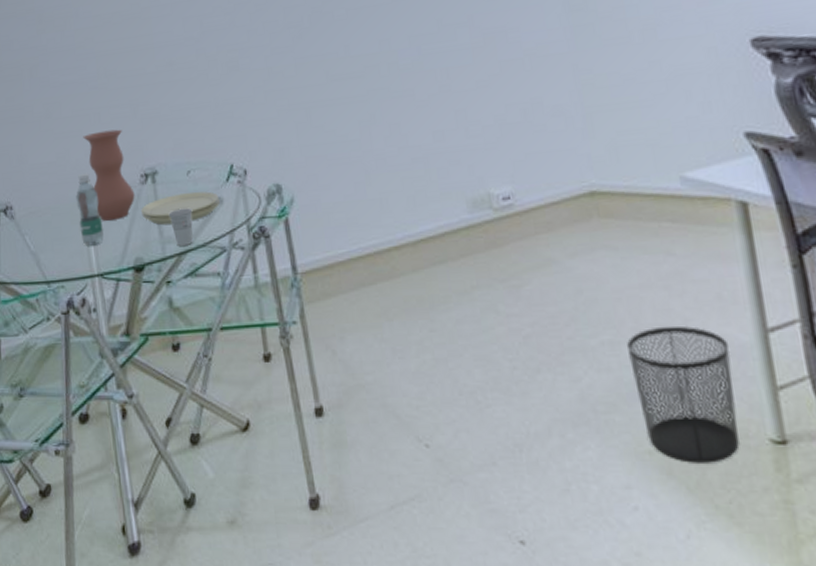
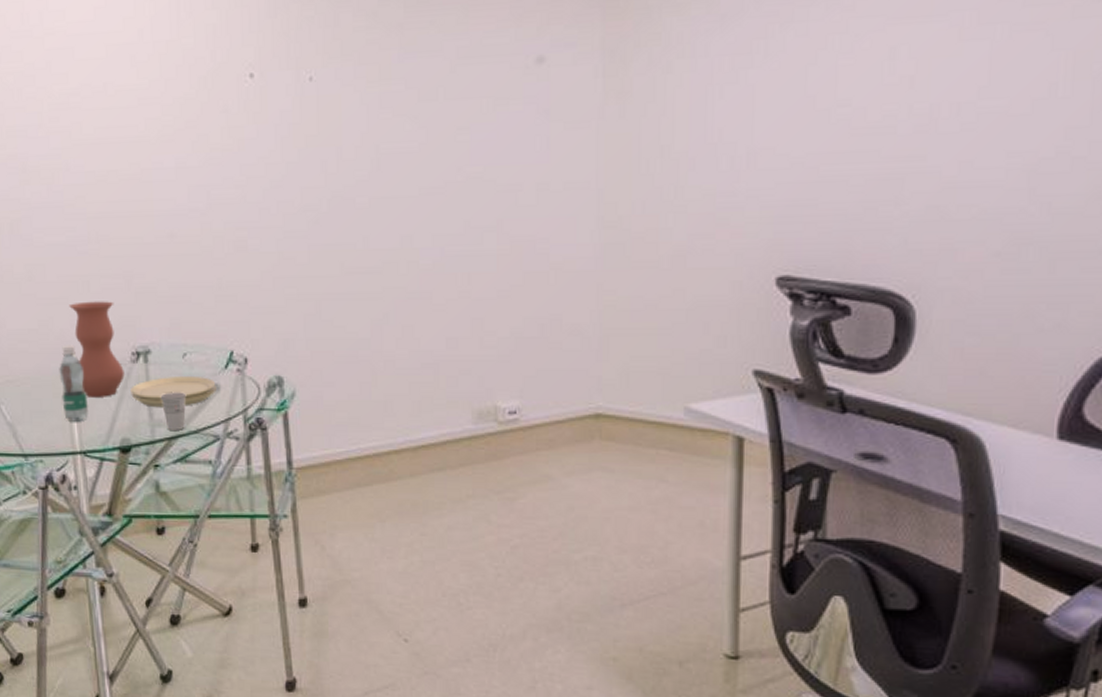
waste bin: present [627,325,739,463] -> none [609,547,703,672]

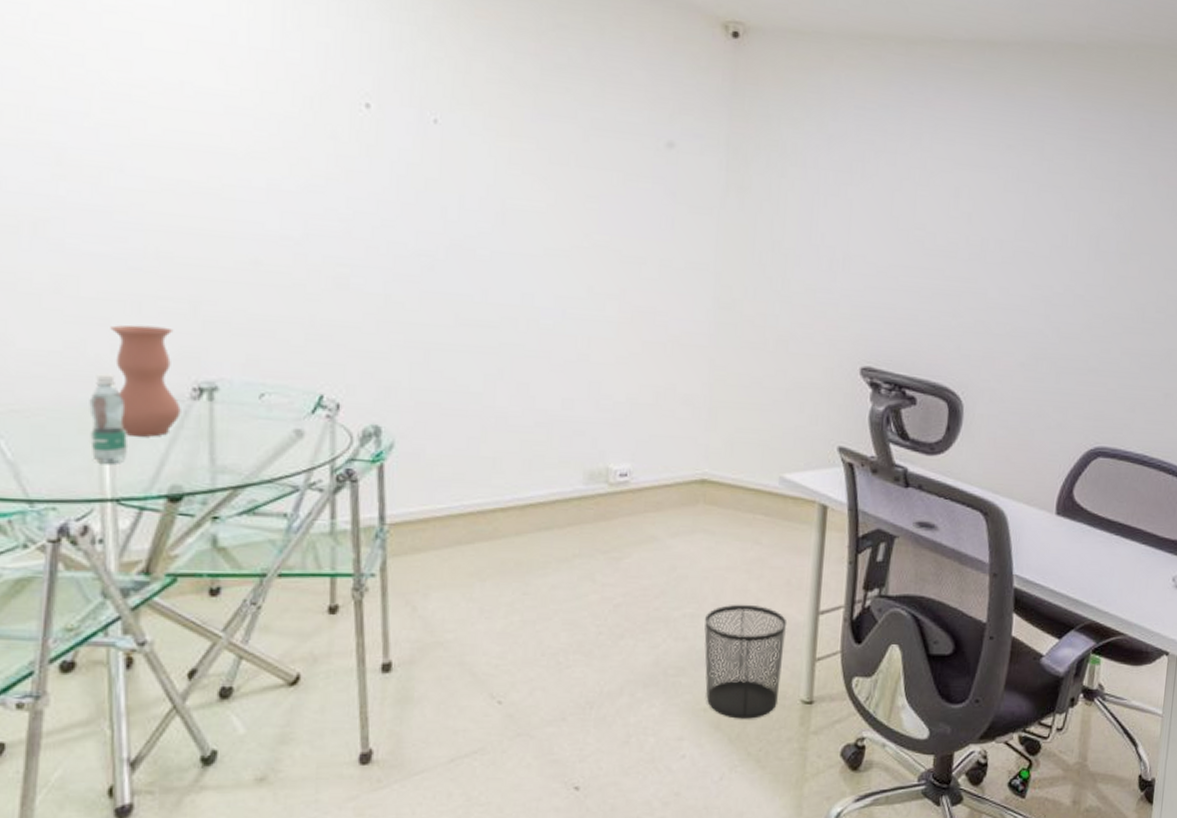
plate: present [131,377,216,408] -> none [187,418,299,453]
cup: present [160,392,187,432] -> none [226,435,261,480]
waste bin: none [609,547,703,672] -> present [704,604,788,719]

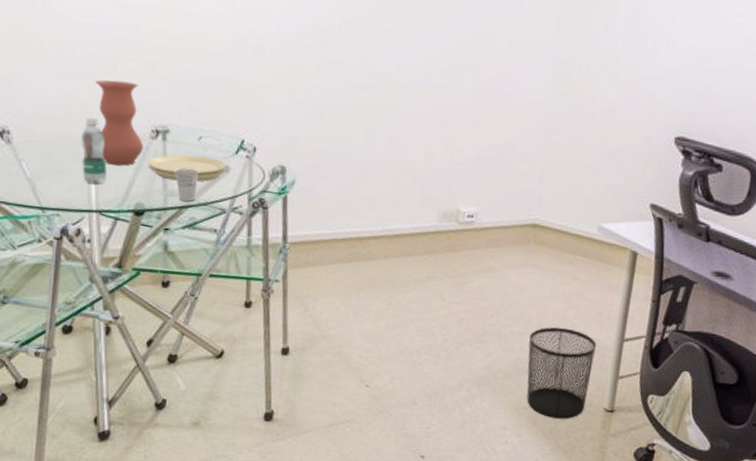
plate: none [187,418,299,453] -> present [148,154,226,182]
cup: none [226,435,261,480] -> present [175,168,199,202]

